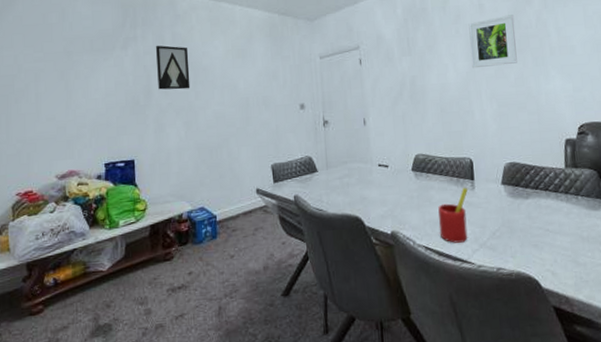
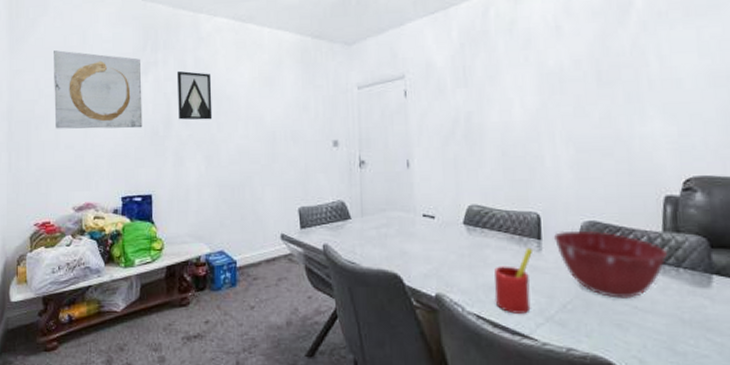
wall art: none [33,27,124,102] -> present [54,50,143,129]
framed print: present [468,15,517,69] -> none [541,39,604,105]
mixing bowl: none [483,170,569,224] -> present [553,230,667,299]

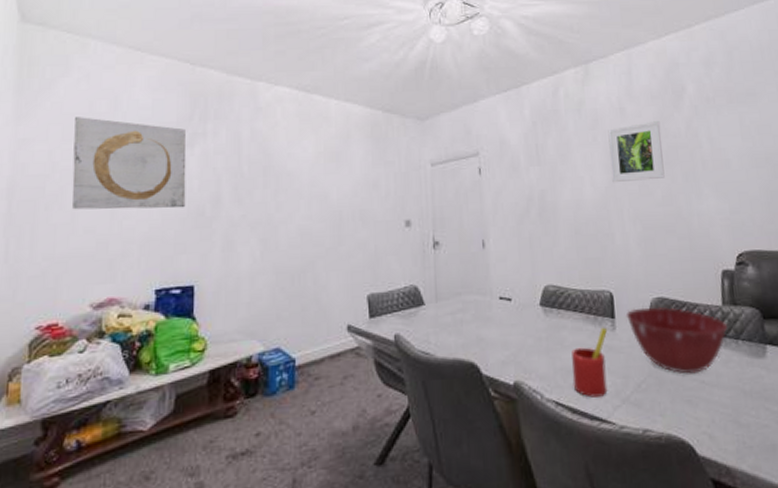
wall art: present [176,70,213,120] -> none [229,143,270,199]
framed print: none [541,39,604,105] -> present [608,121,665,183]

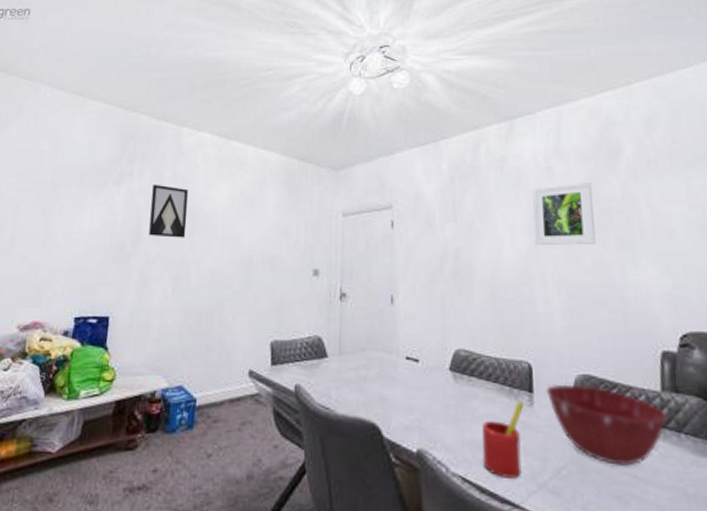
wall art: present [72,117,187,210] -> none [12,153,115,242]
wall art: none [229,143,270,199] -> present [149,184,189,238]

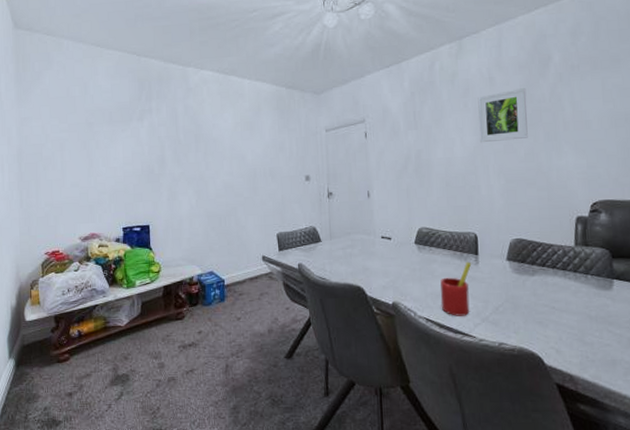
wall art: present [149,184,189,238] -> none [168,117,201,160]
mixing bowl: present [545,384,667,466] -> none [488,246,578,301]

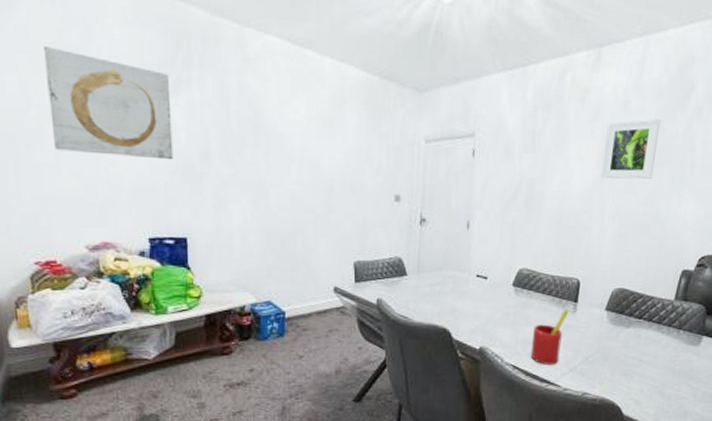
wall art: none [58,100,140,170] -> present [44,46,174,160]

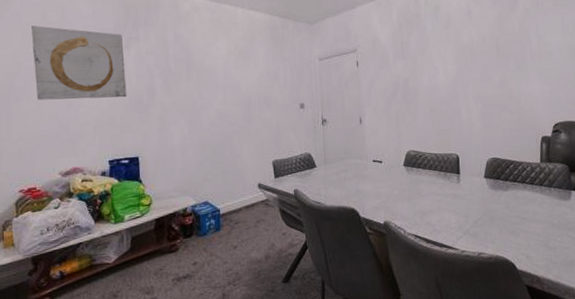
straw: present [530,309,570,365] -> none [427,180,455,231]
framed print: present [600,119,661,180] -> none [458,22,501,72]

